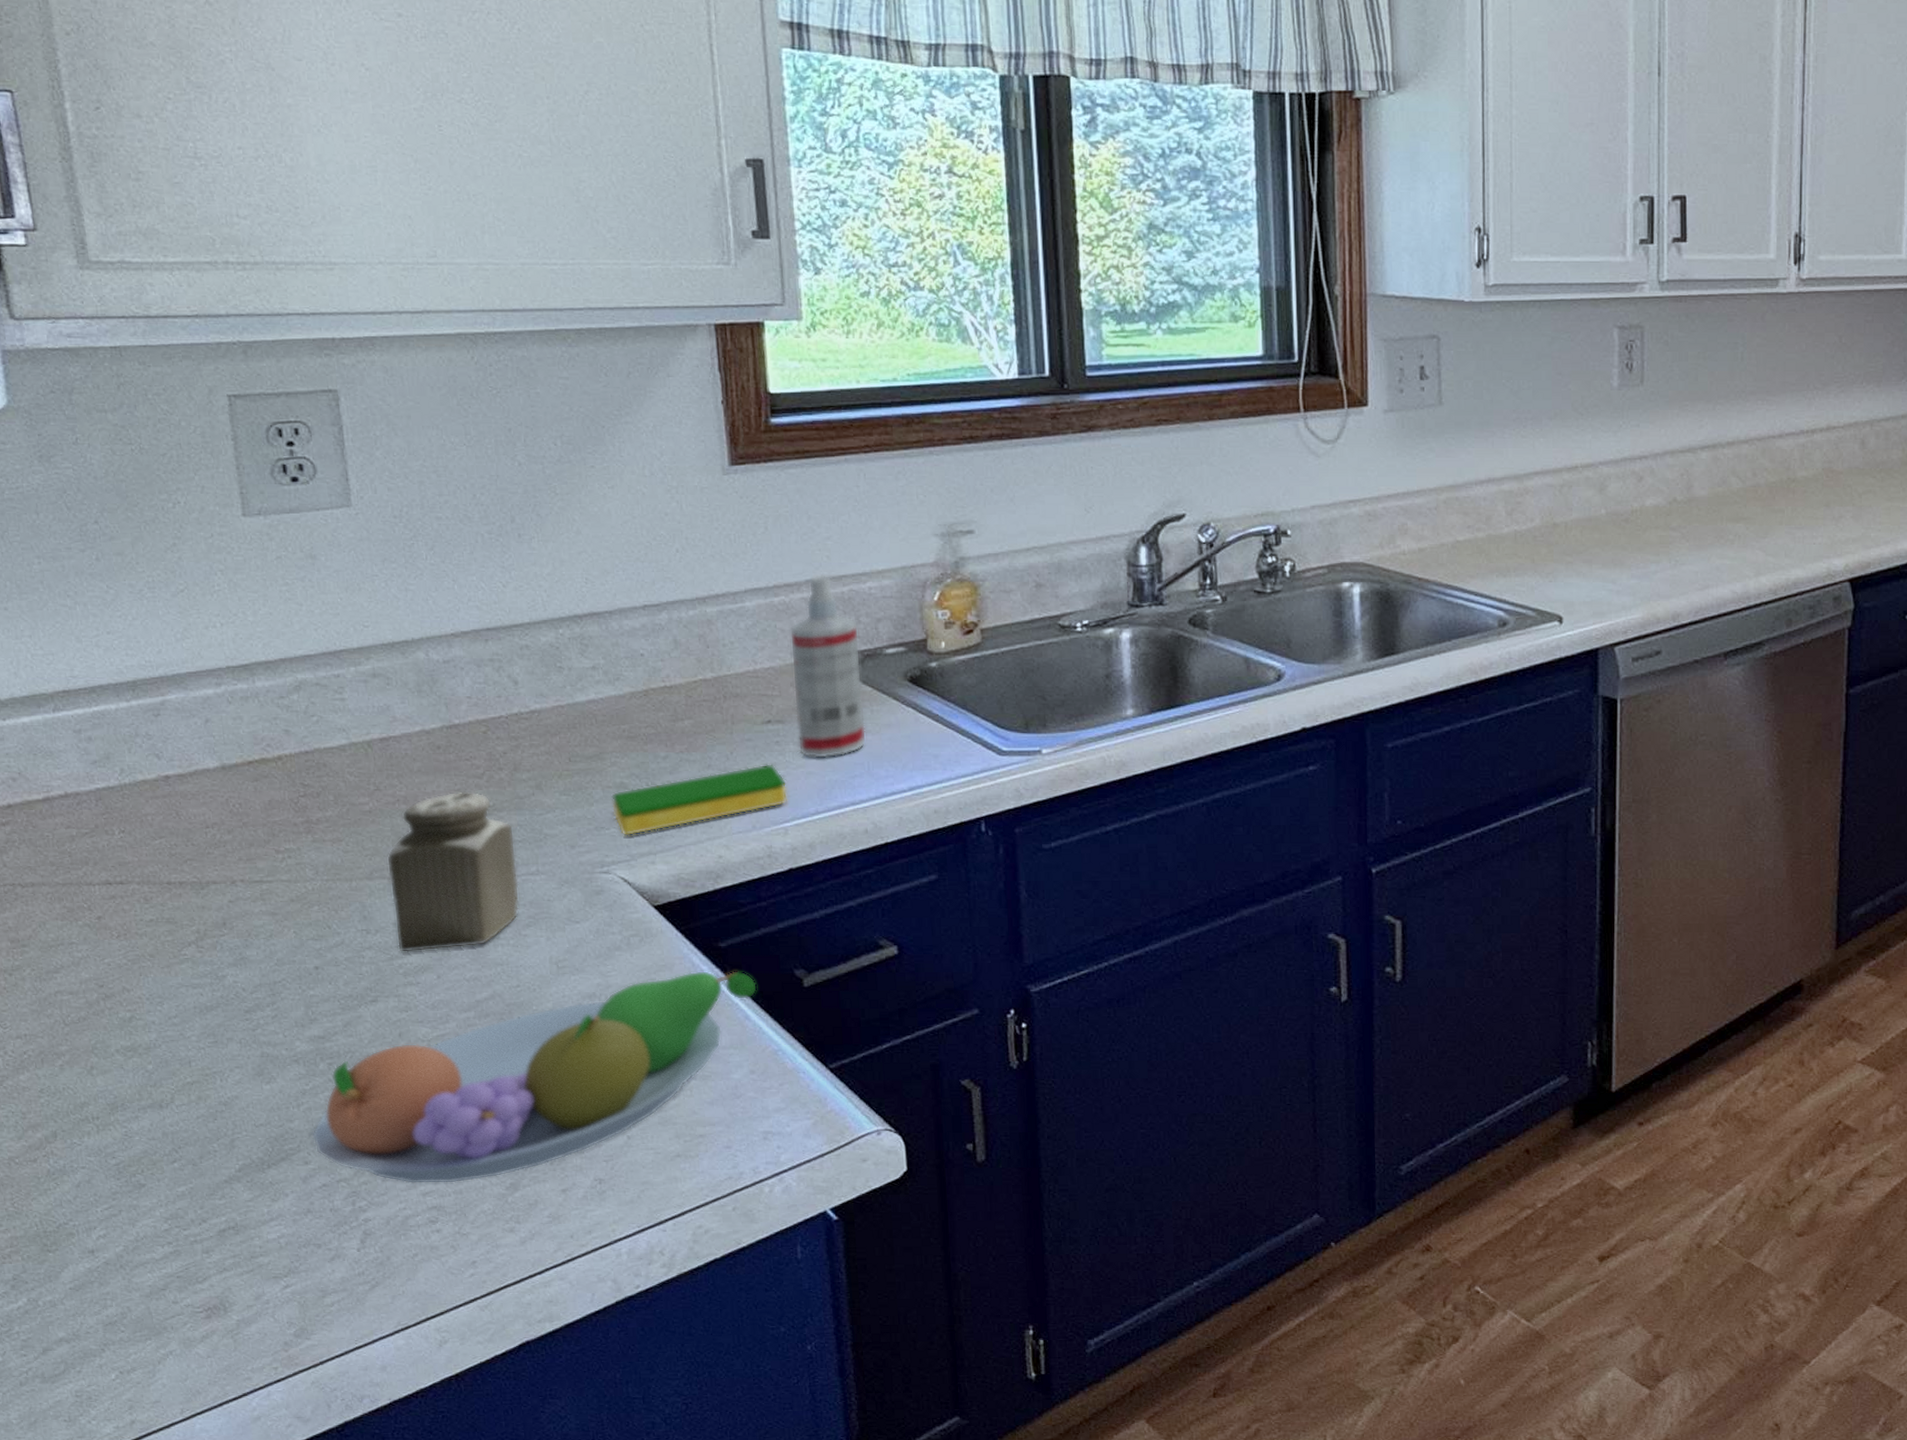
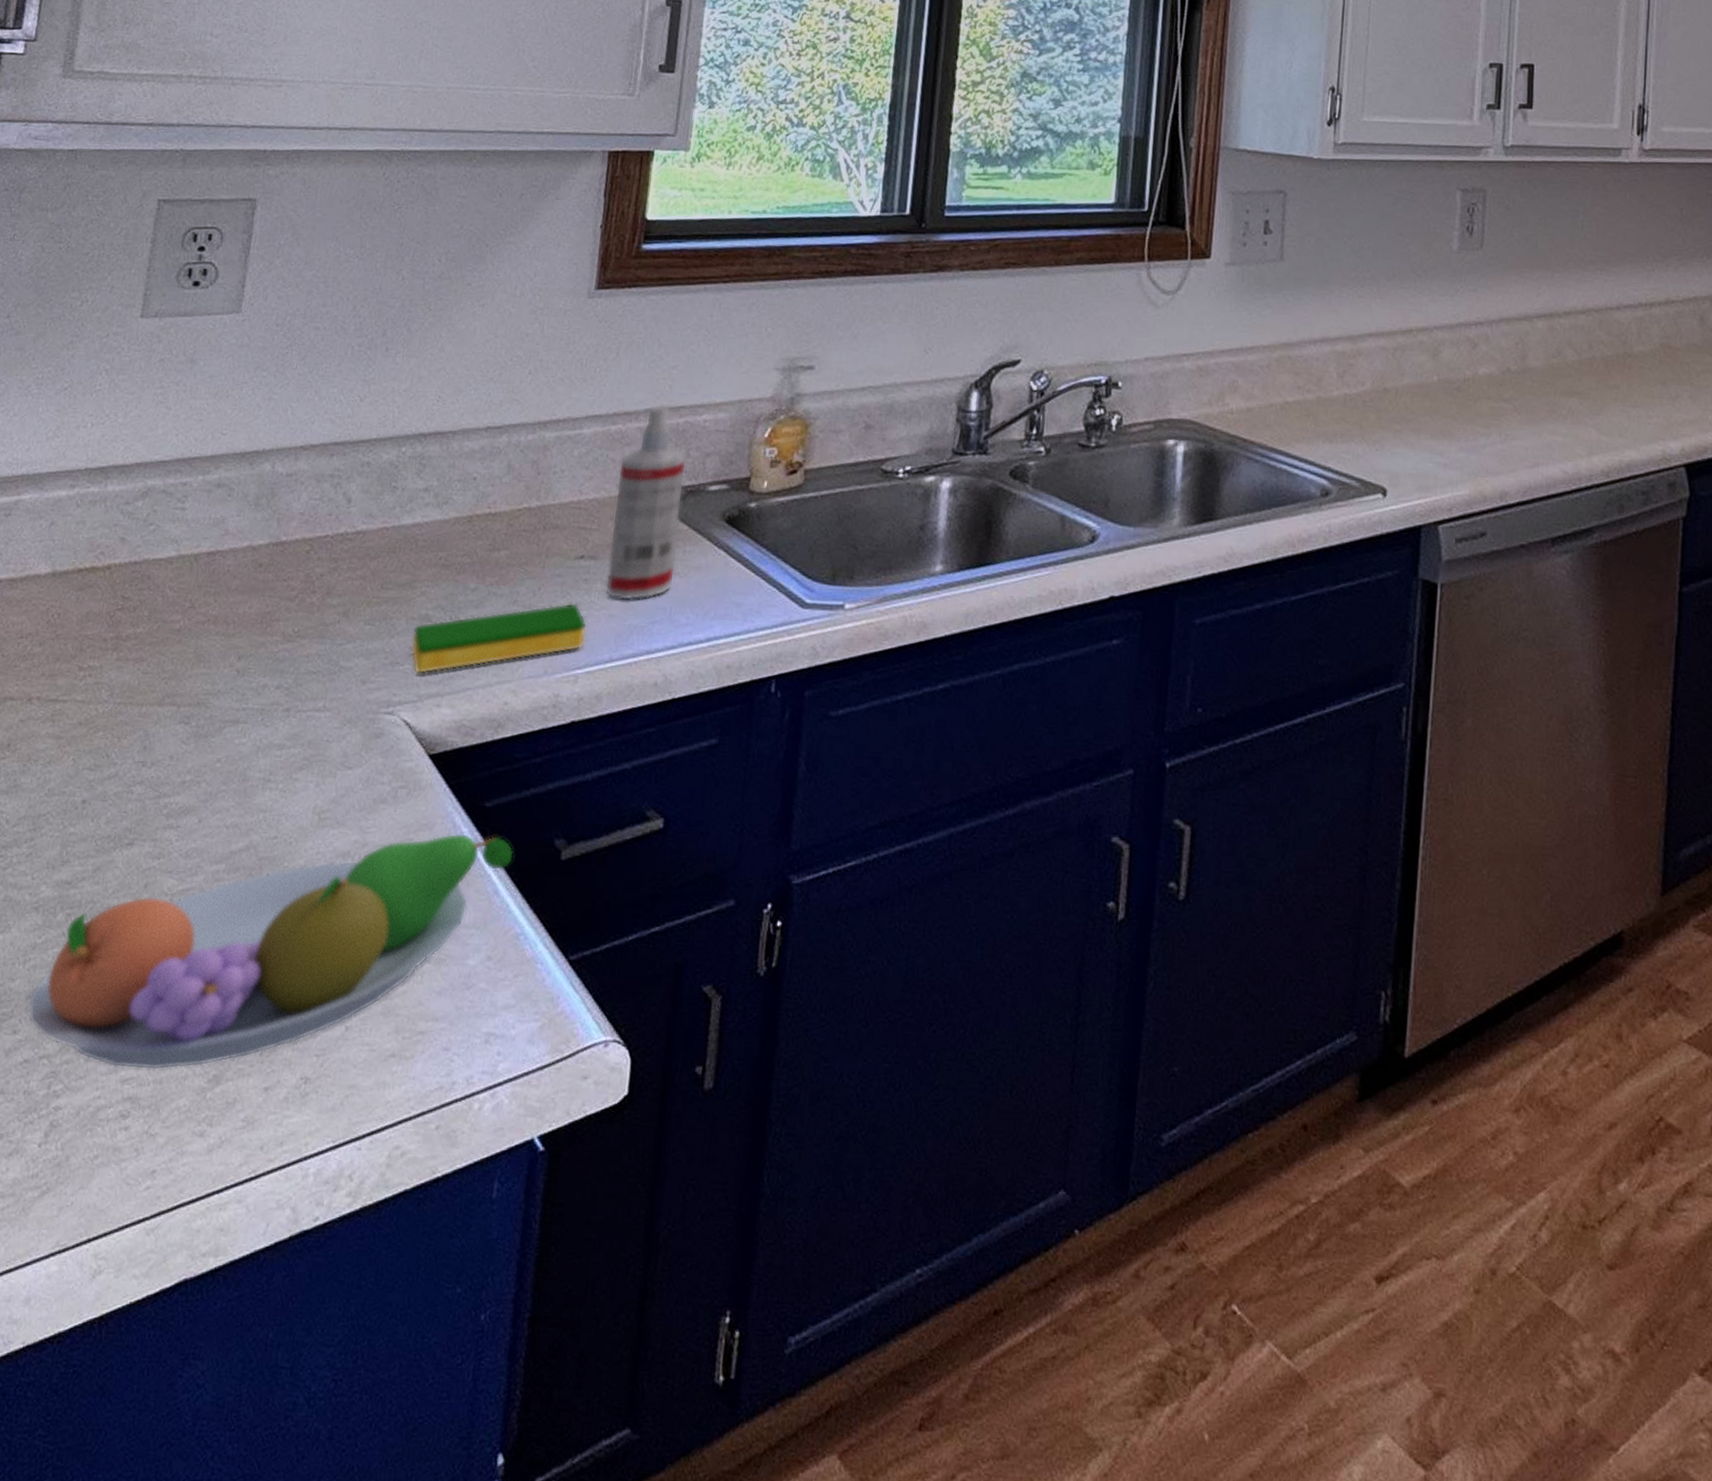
salt shaker: present [386,791,520,953] -> none [168,614,312,791]

